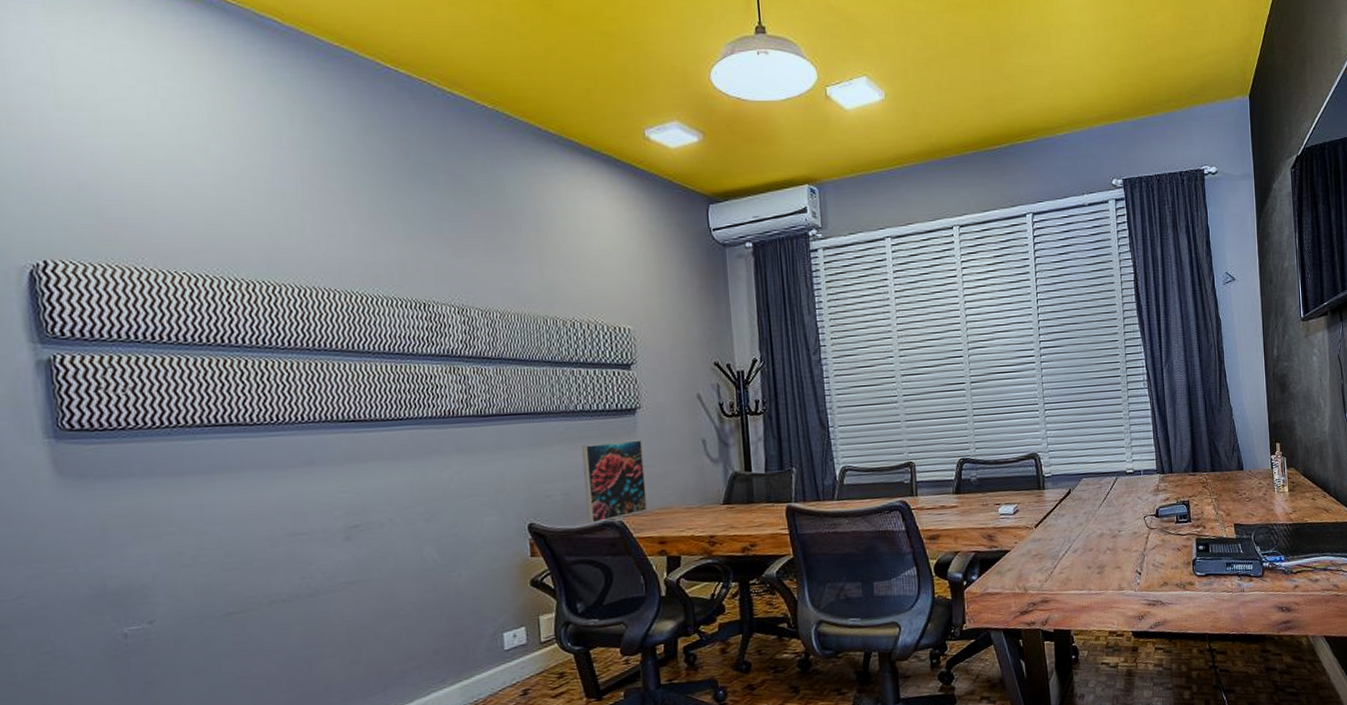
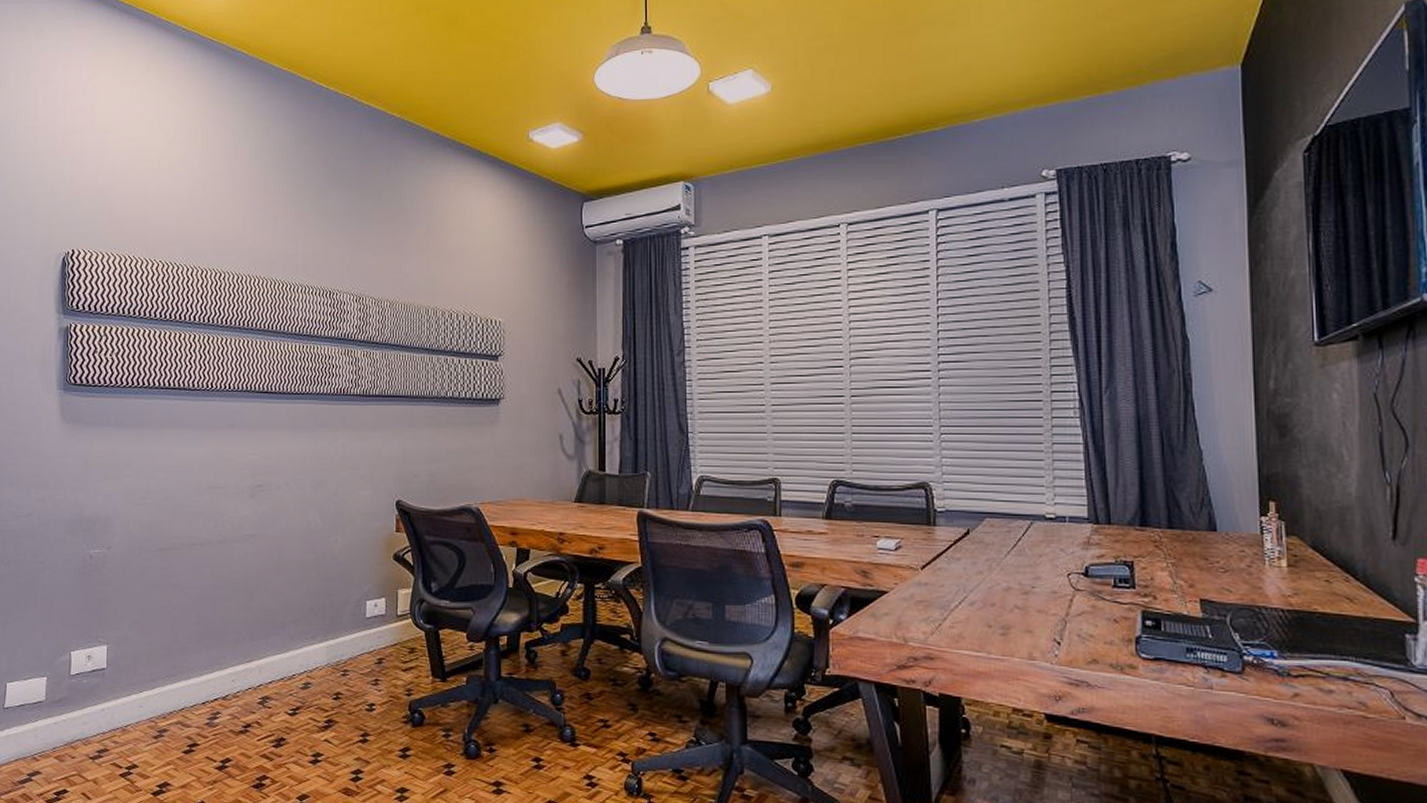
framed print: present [582,440,648,523] -> none [447,429,503,507]

